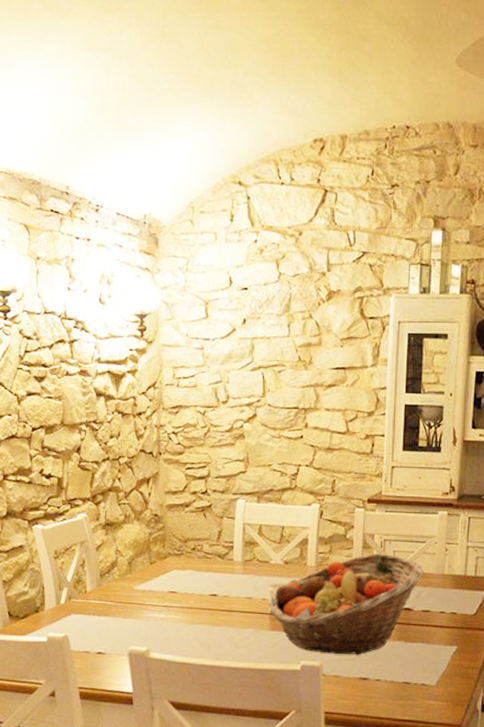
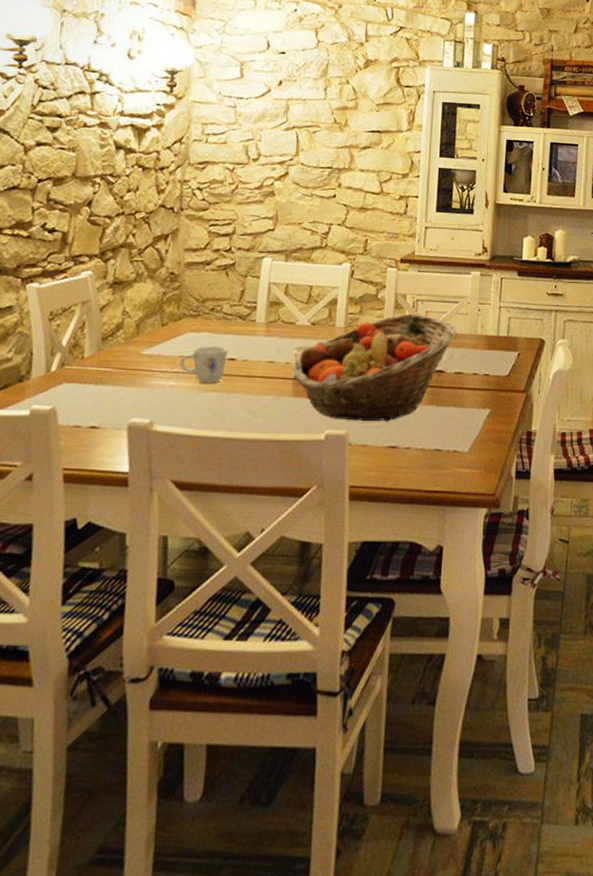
mug: none [169,582,210,617] -> present [180,346,228,384]

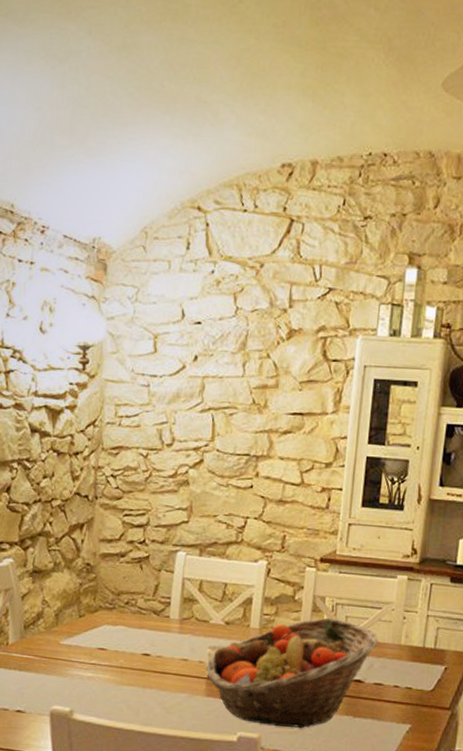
mug: present [180,346,228,384] -> none [97,639,143,678]

